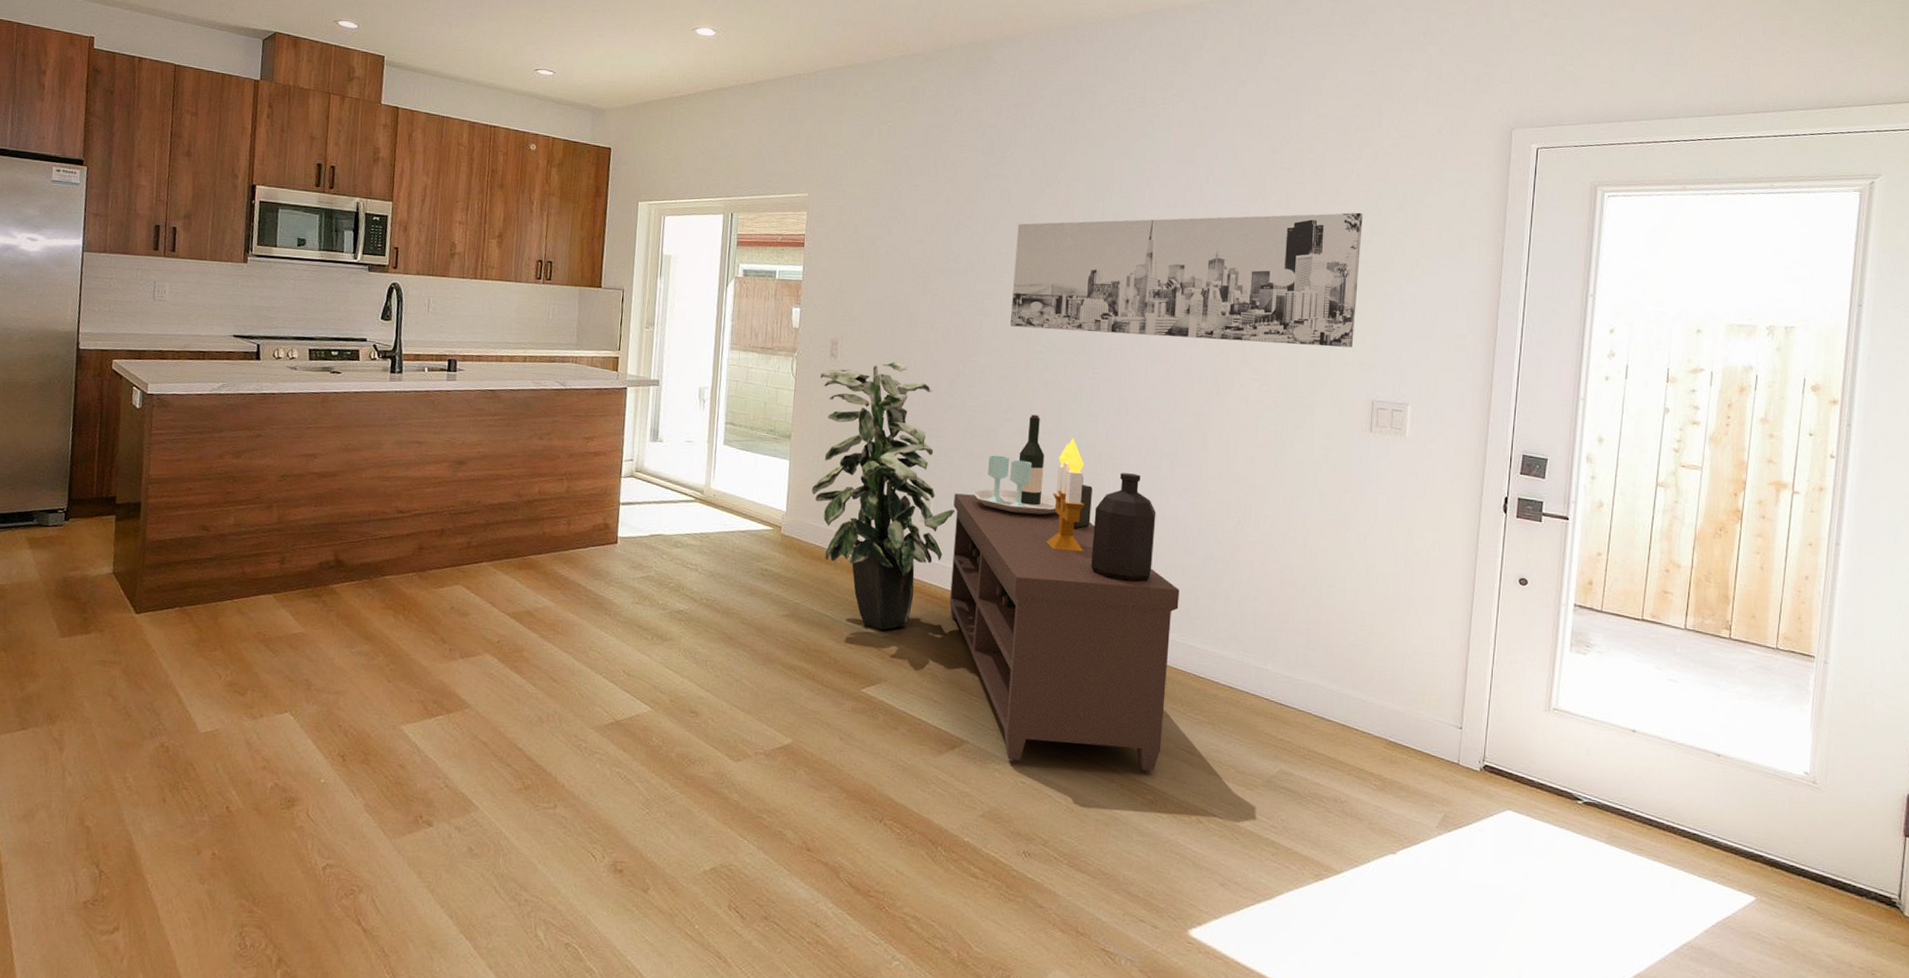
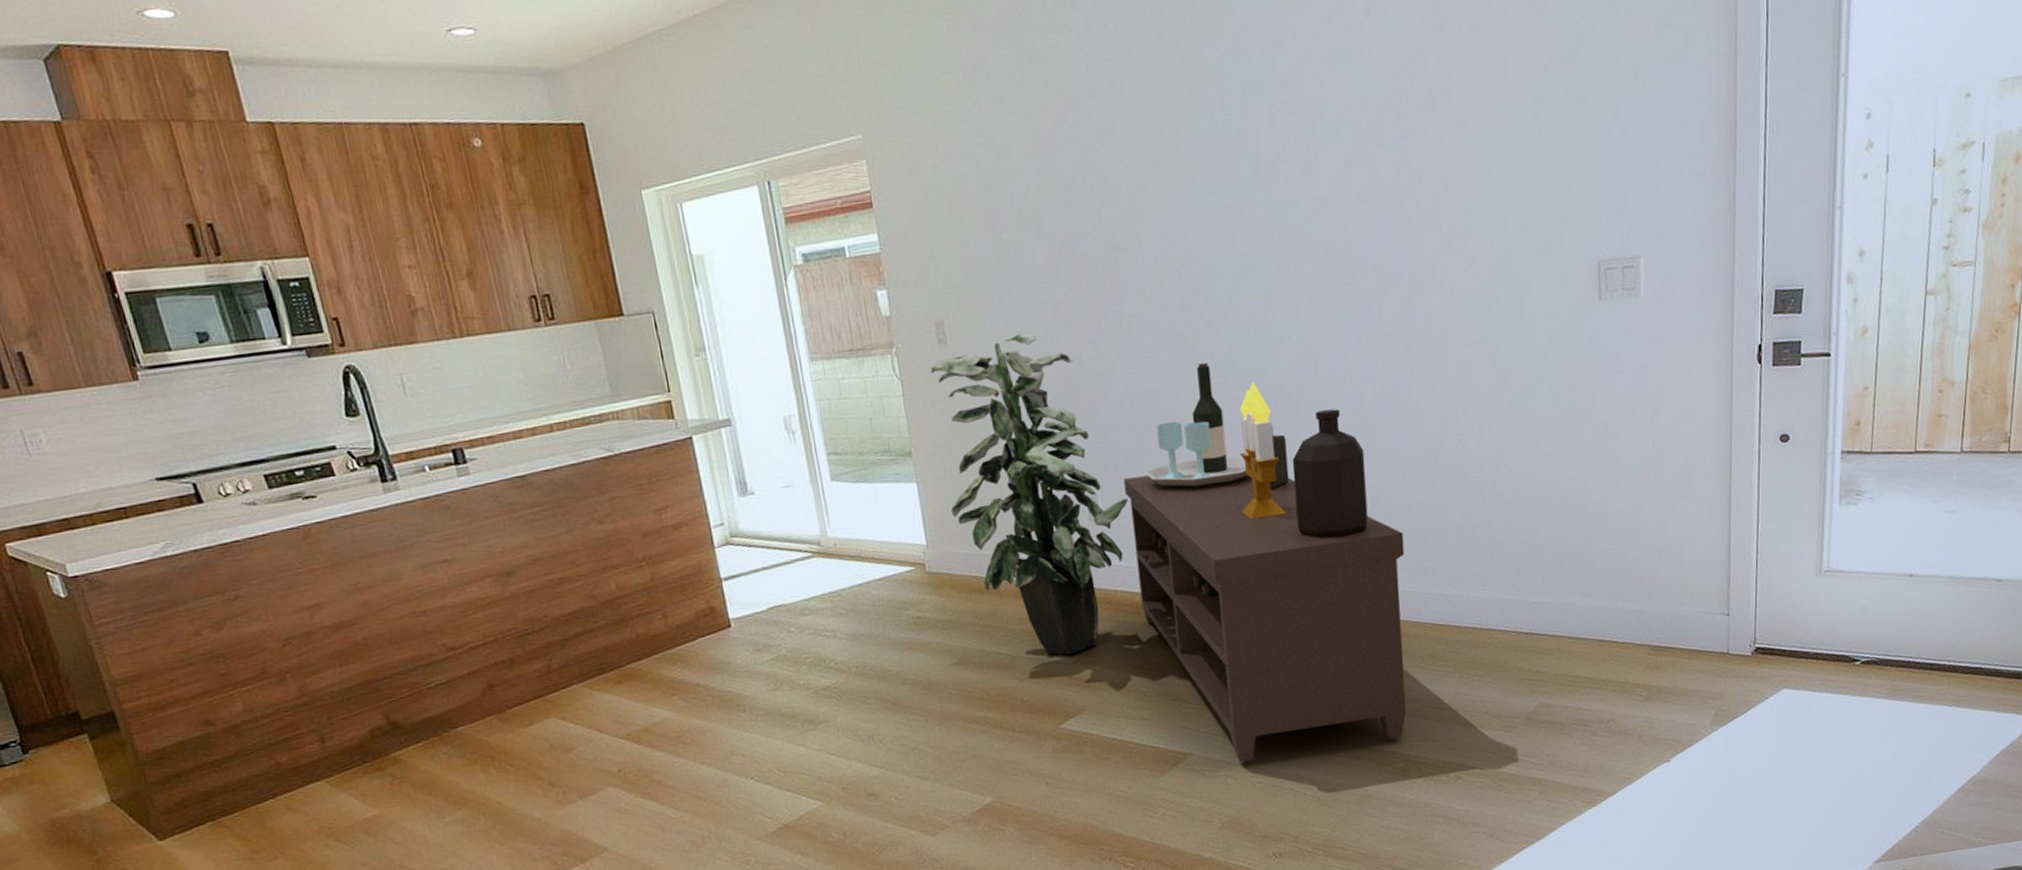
wall art: present [1010,212,1363,348] -> none [1139,21,1569,259]

